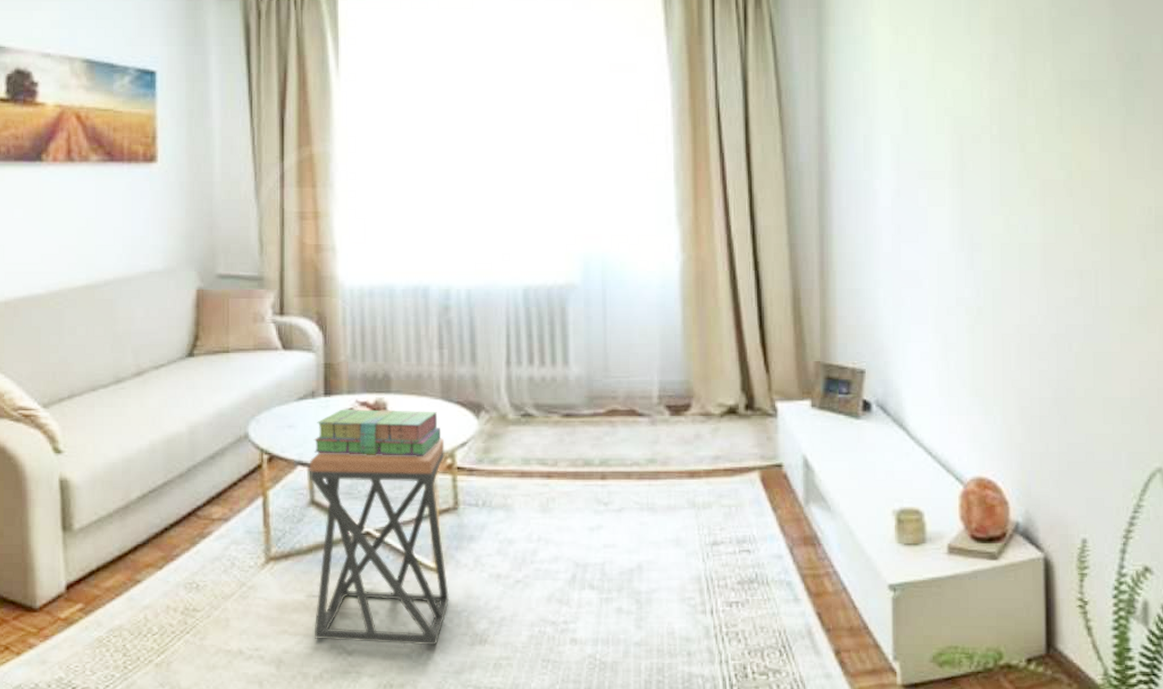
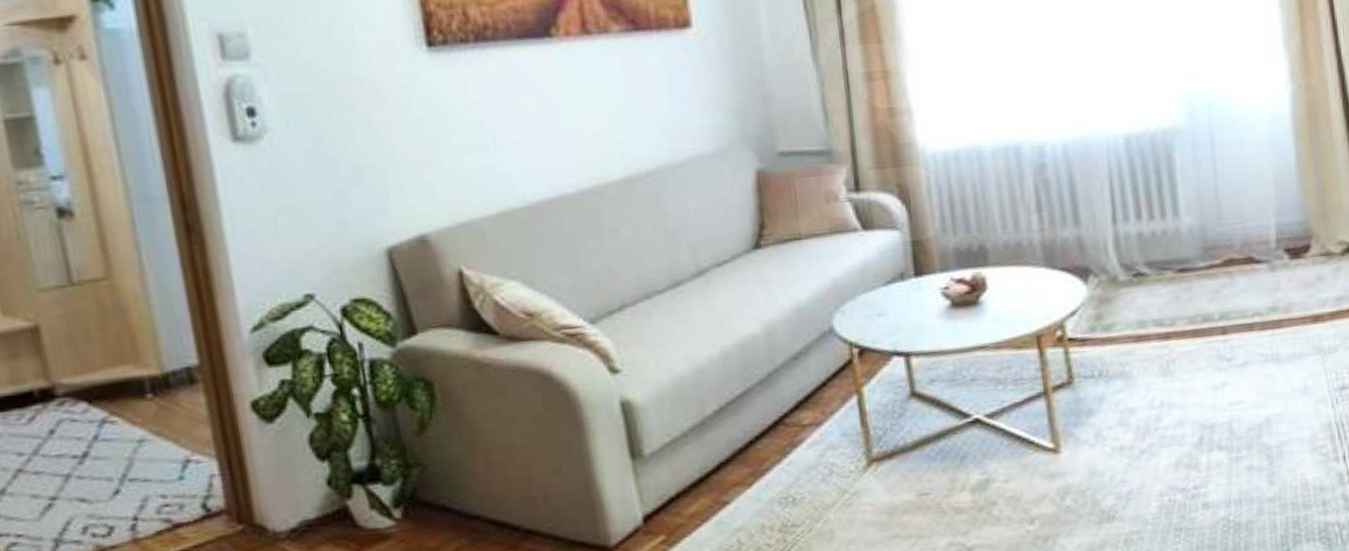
stool: present [309,437,450,646] -> none [905,308,1072,539]
stack of books: present [313,408,441,456] -> none [907,281,1049,341]

